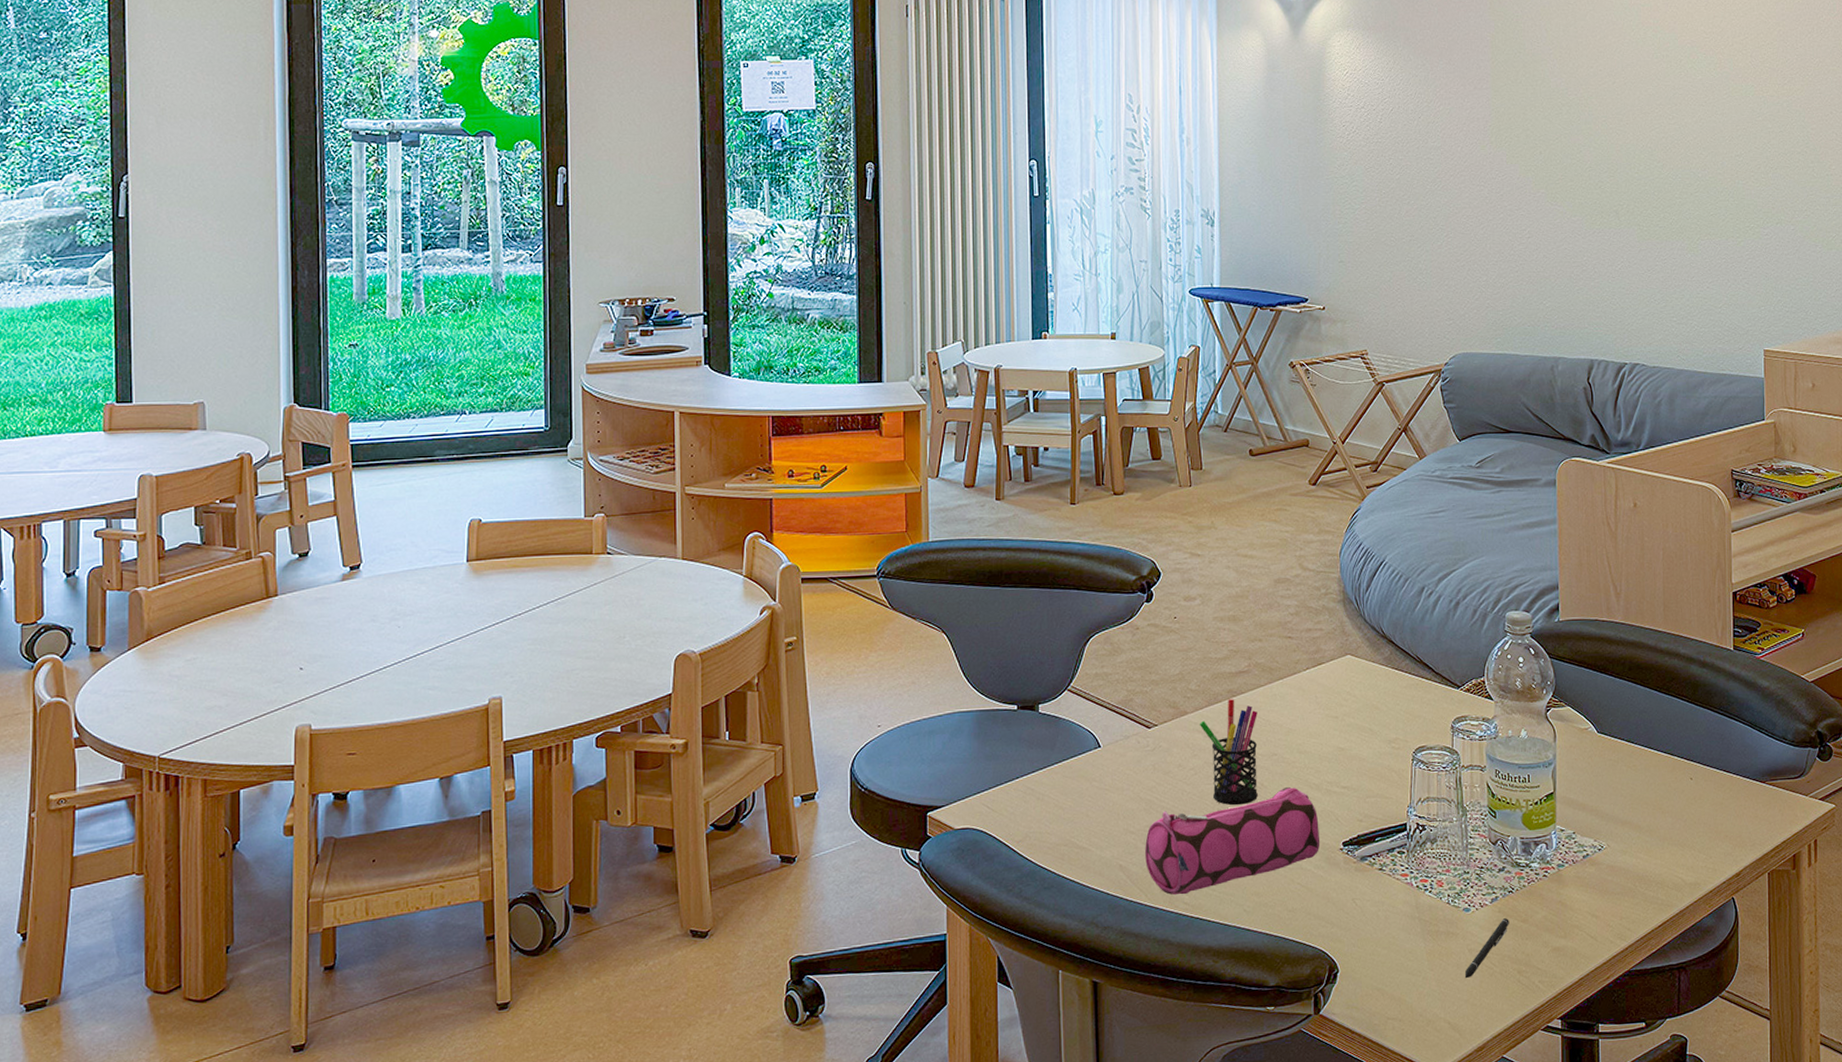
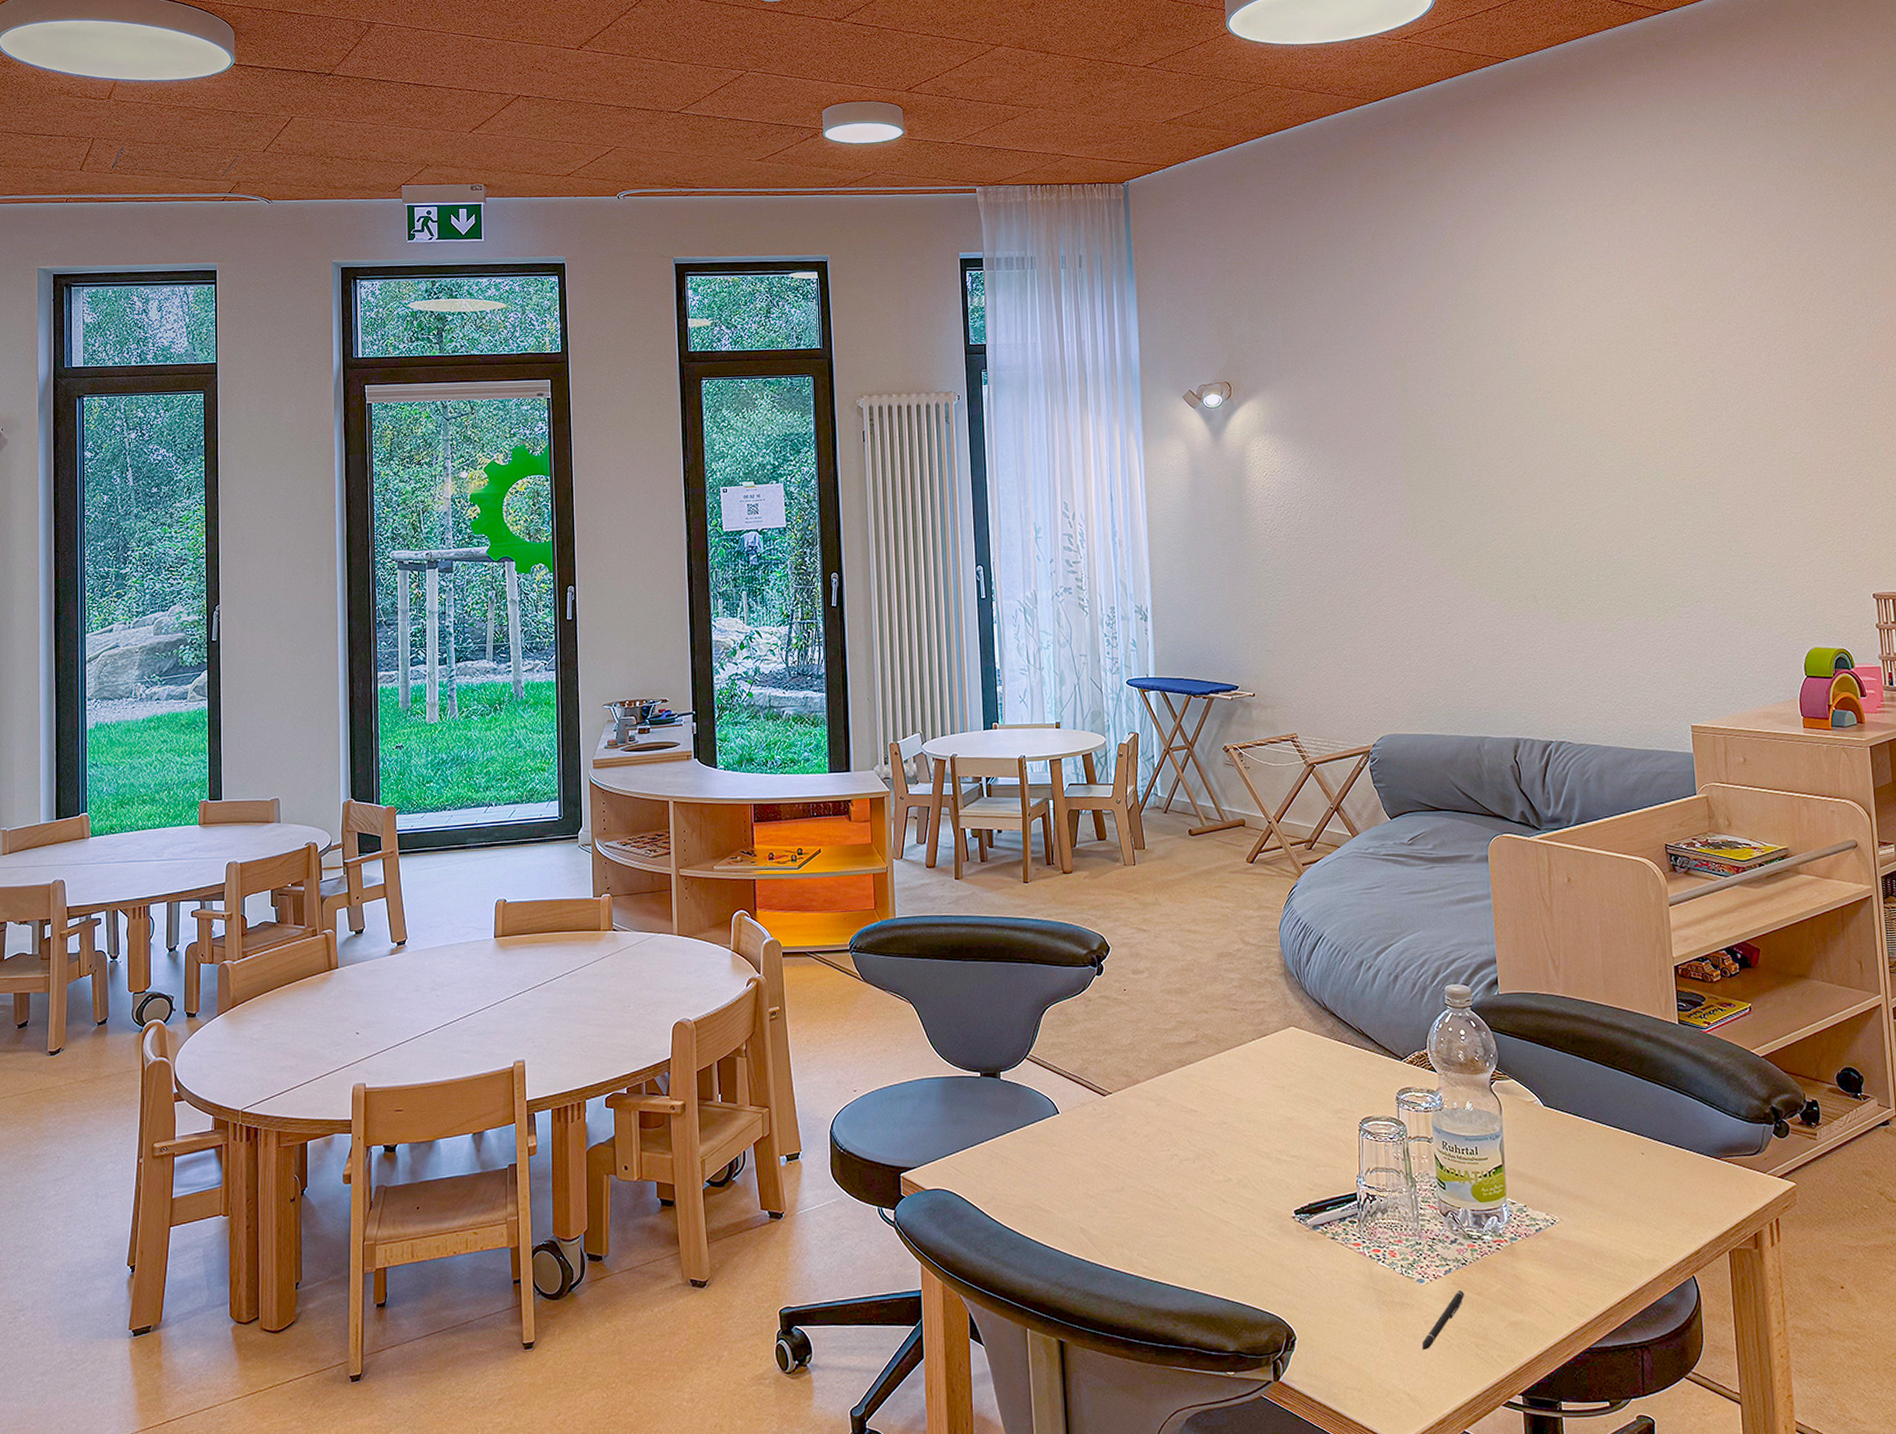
pencil case: present [1145,787,1320,895] -> none [1104,1155,1273,1259]
pen holder: present [1199,699,1258,806] -> none [1151,1068,1210,1172]

